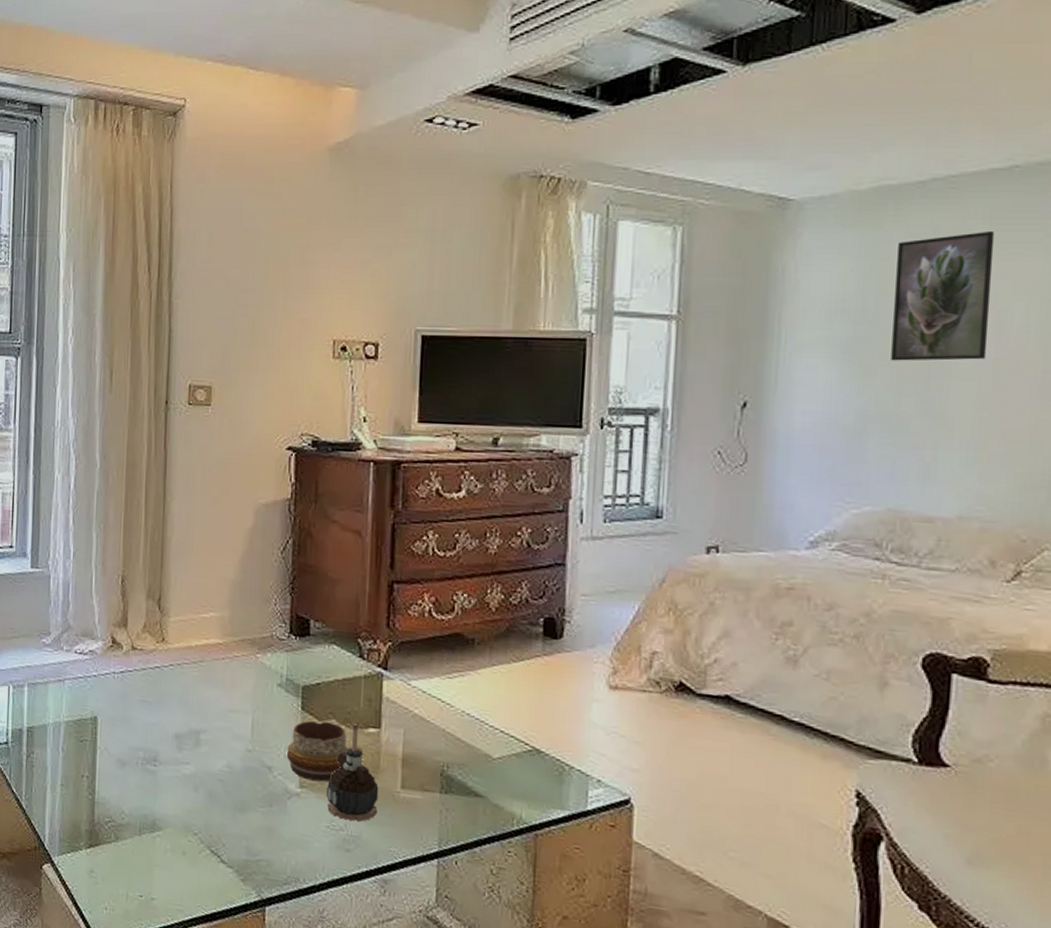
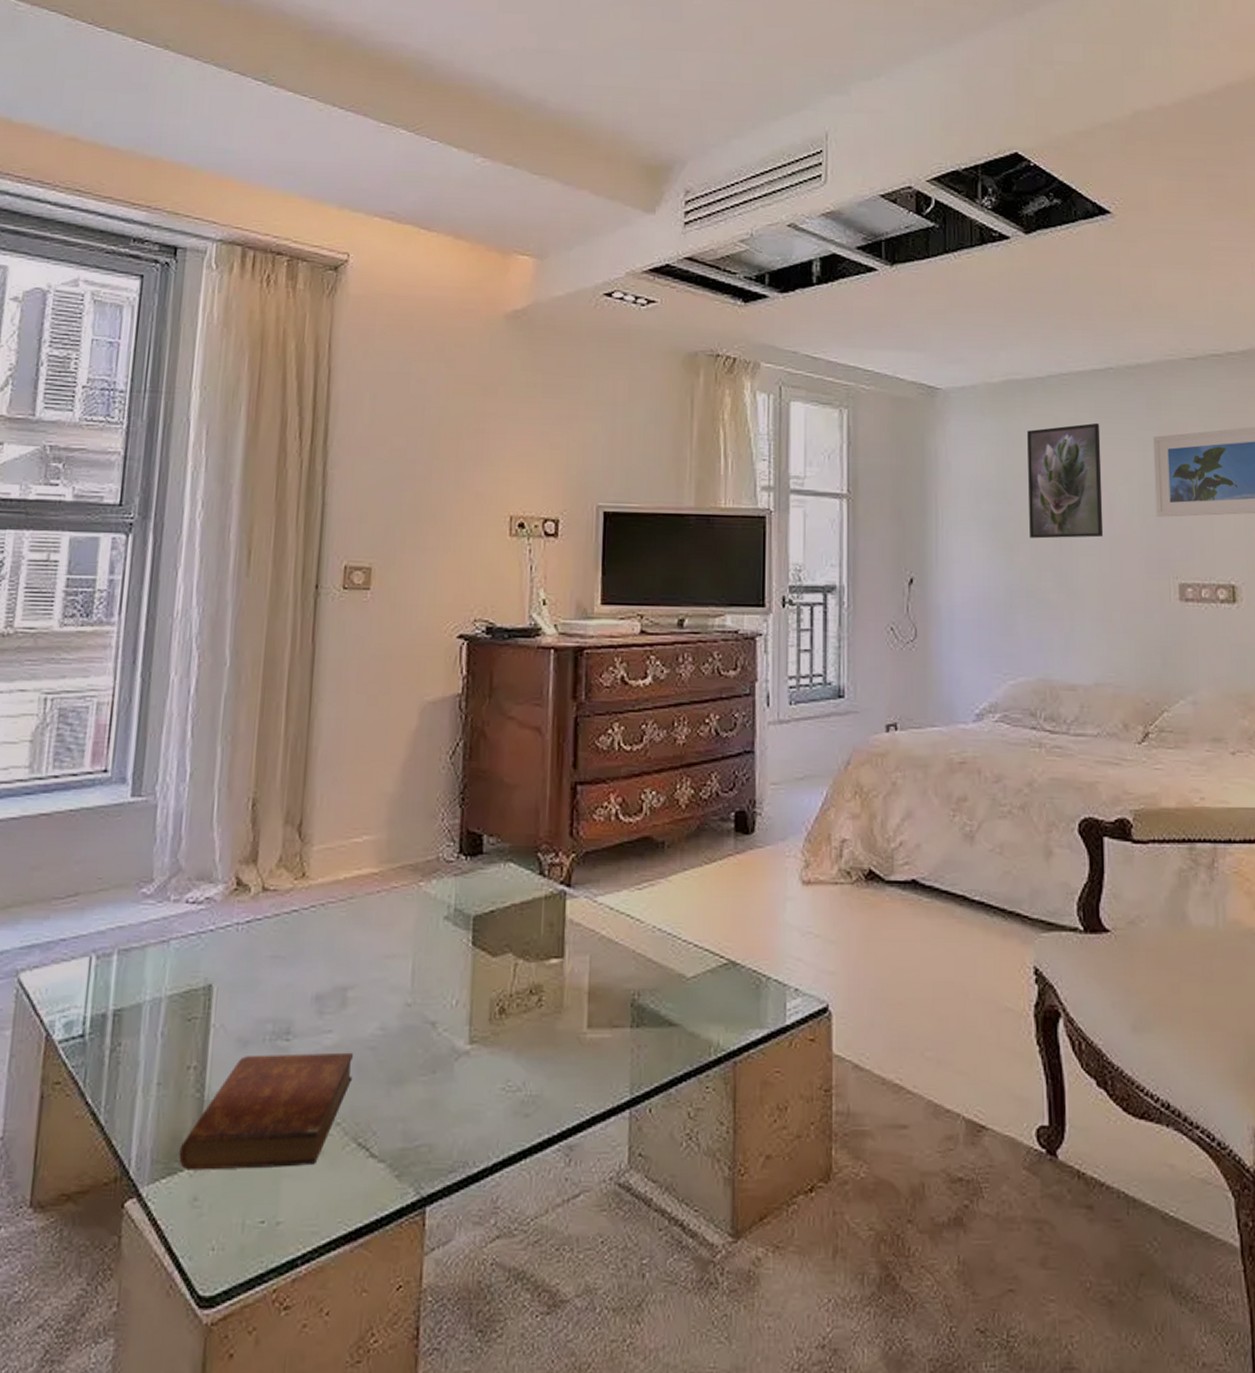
bible: none [79,773,207,861] -> present [179,1052,354,1170]
decorative bowl: present [286,721,348,782] -> none [453,957,527,1033]
candle: present [327,723,379,823] -> none [502,955,562,1078]

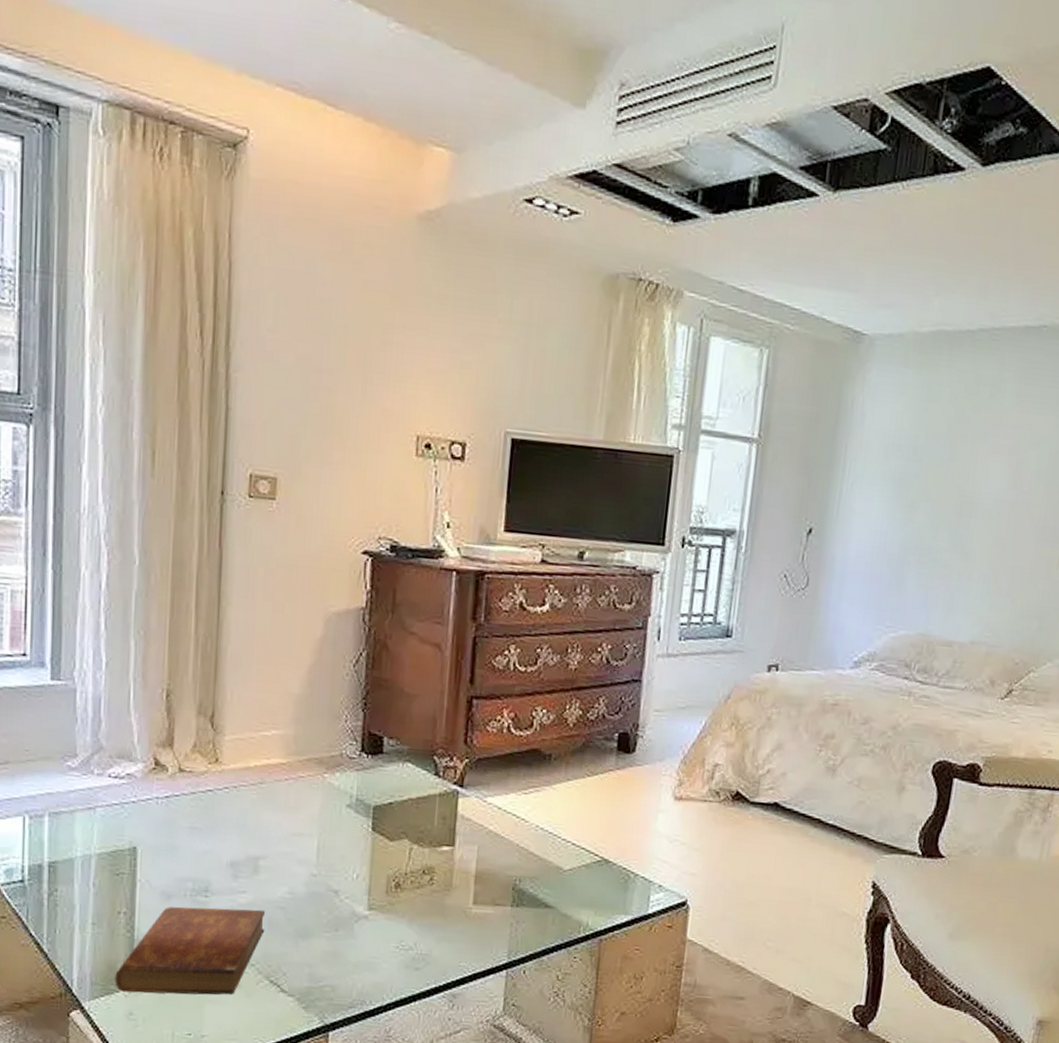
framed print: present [1027,422,1104,539] -> none [932,383,1023,502]

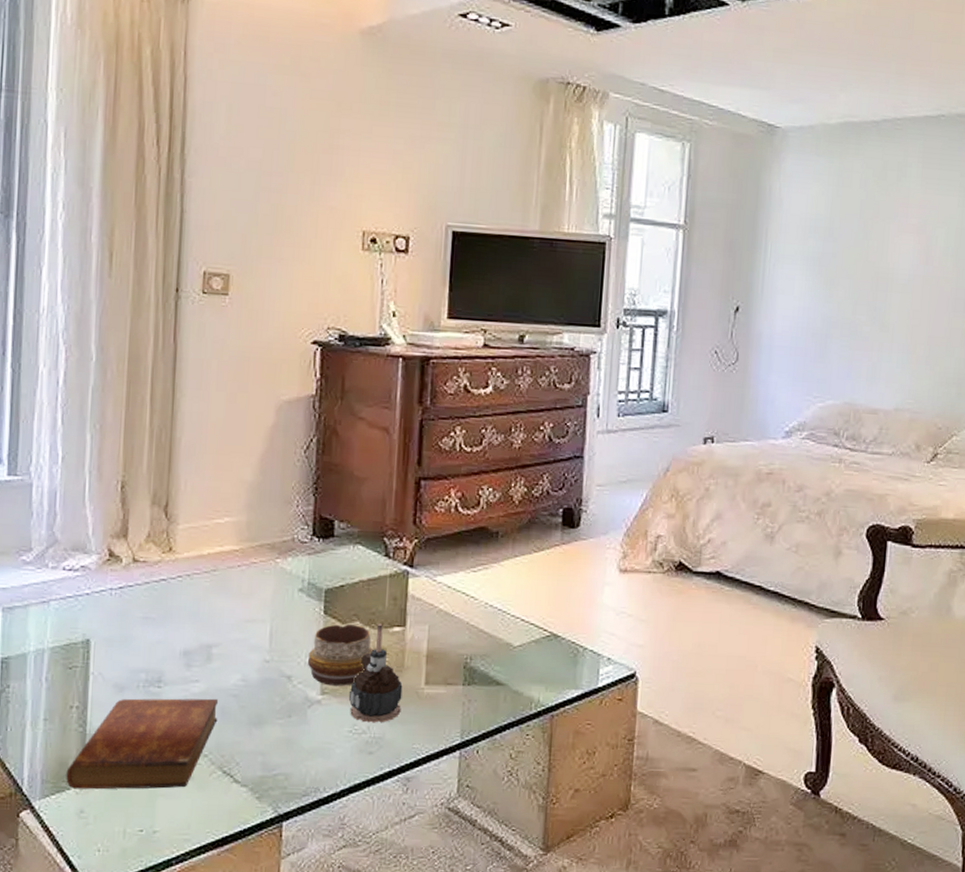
decorative bowl: none [354,842,420,903] -> present [307,624,372,686]
candle: none [396,842,450,941] -> present [349,623,403,723]

